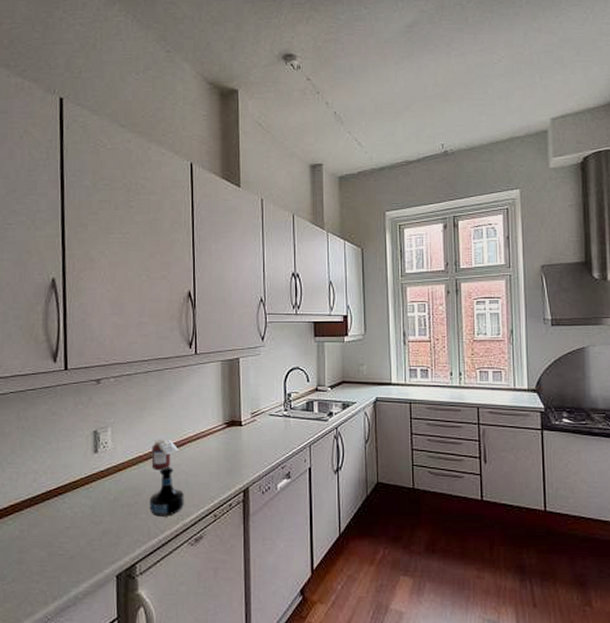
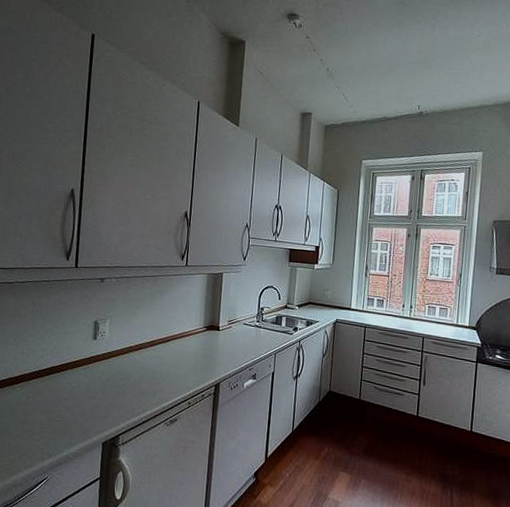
tequila bottle: present [149,466,184,516] -> none [135,357,165,399]
jar: present [151,438,179,471] -> none [140,333,165,360]

